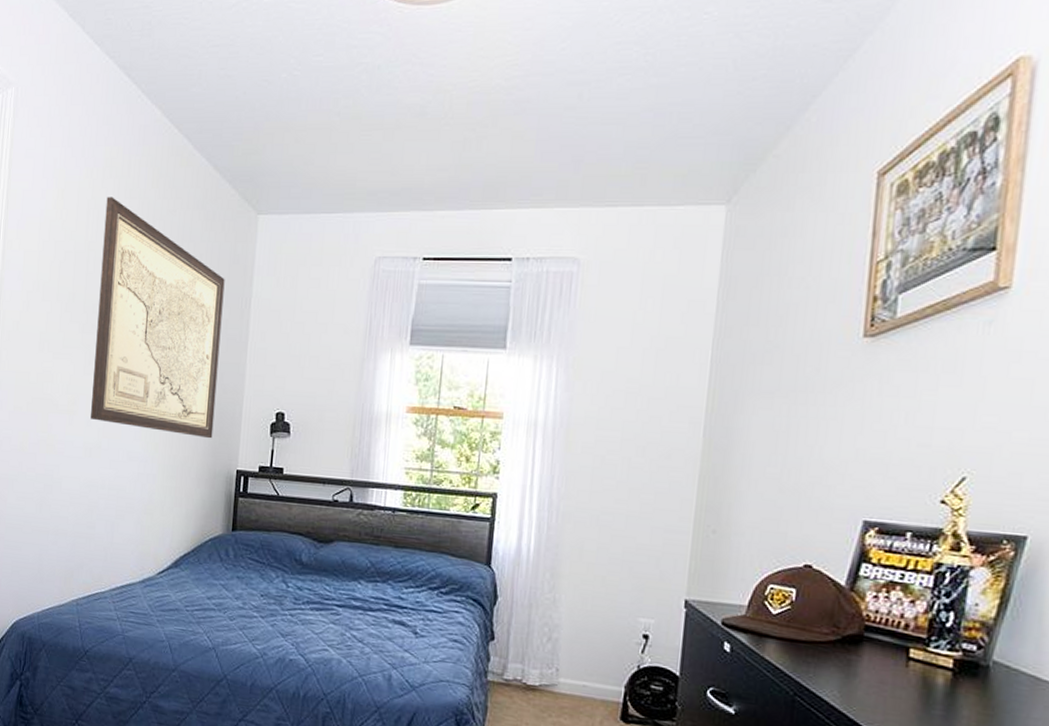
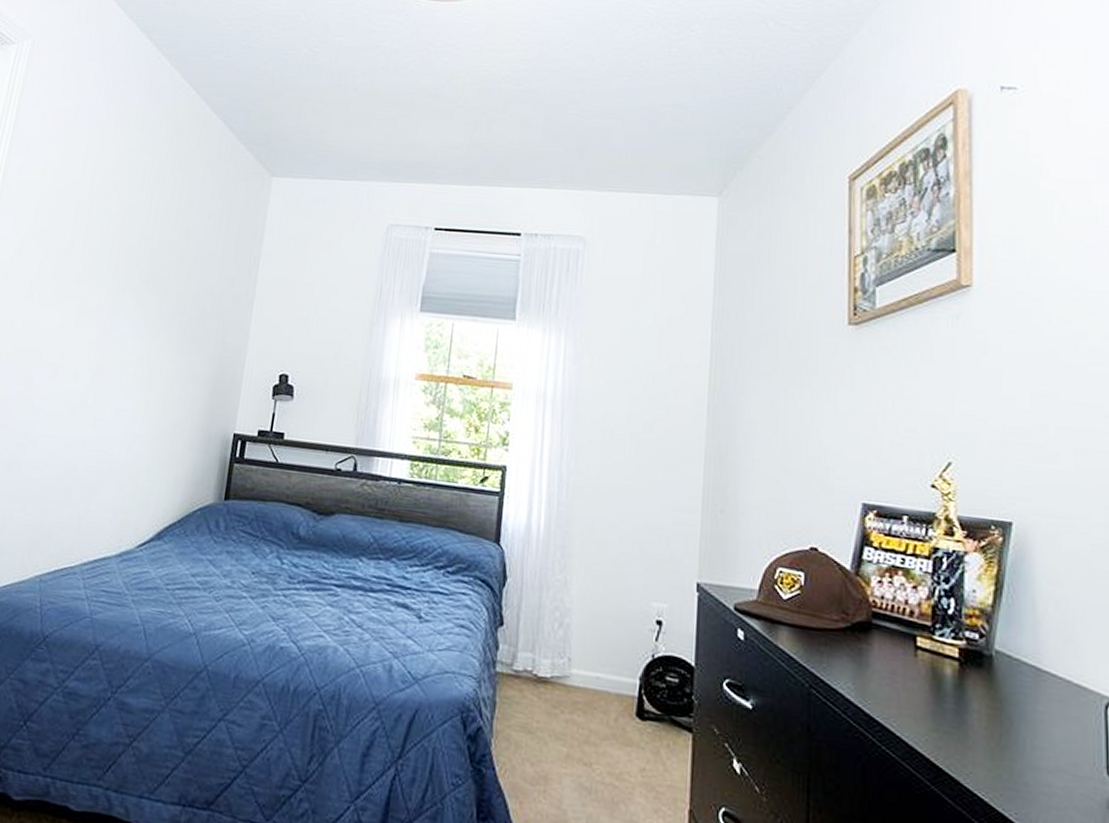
wall art: present [91,197,225,439] -> none [77,149,234,400]

